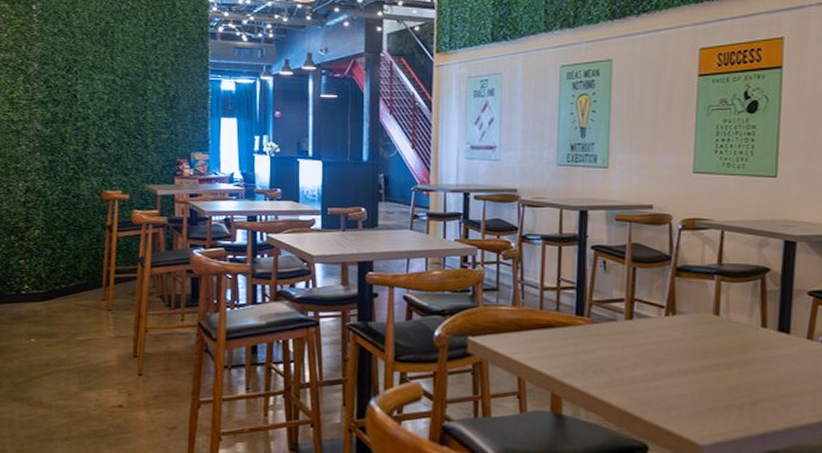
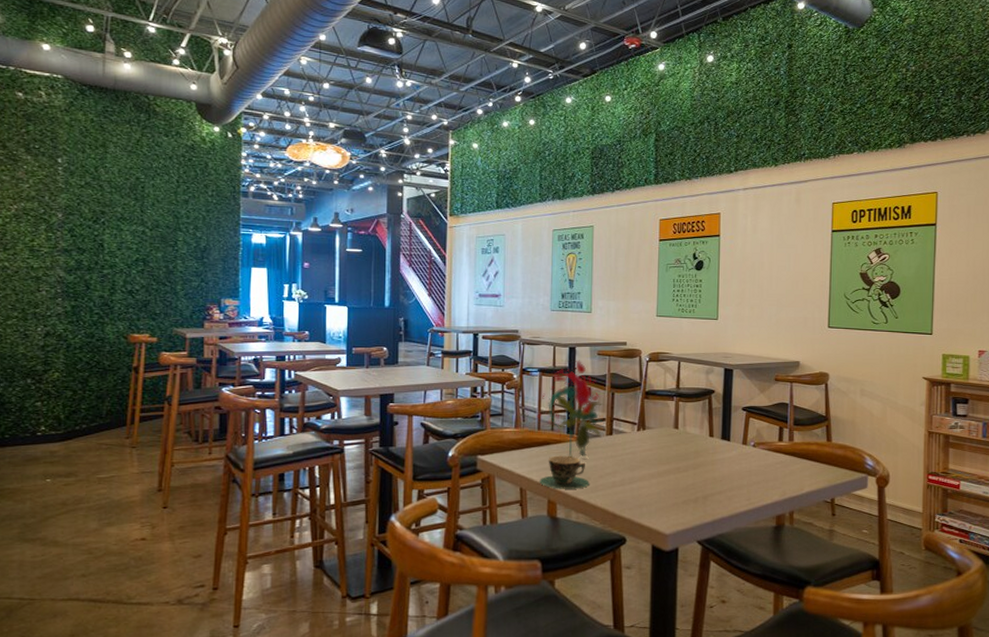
flower: none [539,226,624,345] -> present [537,360,605,458]
teacup: none [541,341,603,383] -> present [539,455,589,489]

